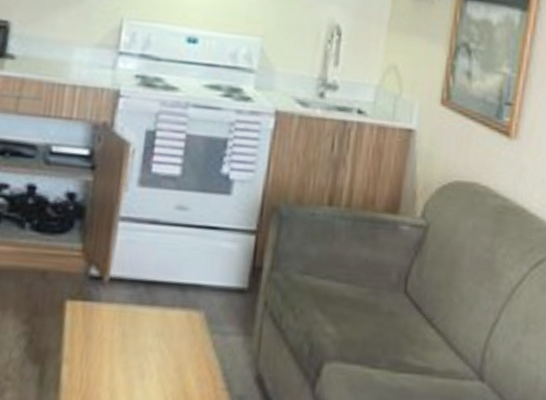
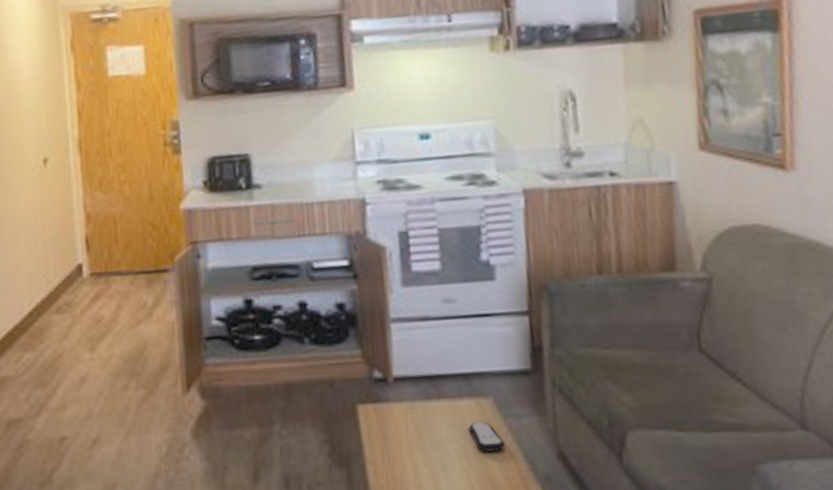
remote control: none [174,334,207,367] -> present [468,421,505,452]

